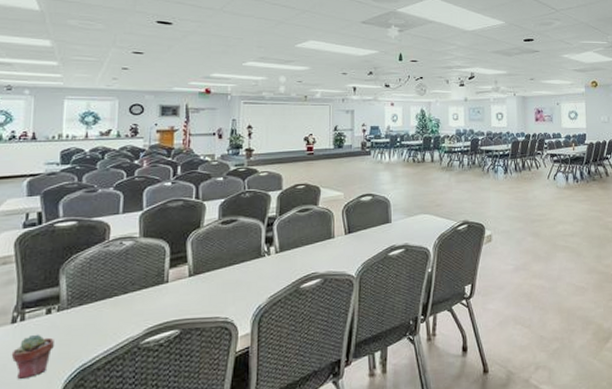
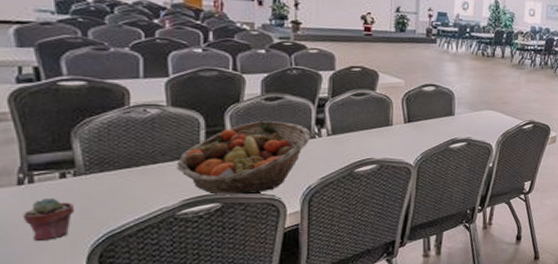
fruit basket: none [143,242,261,322] -> present [176,120,311,196]

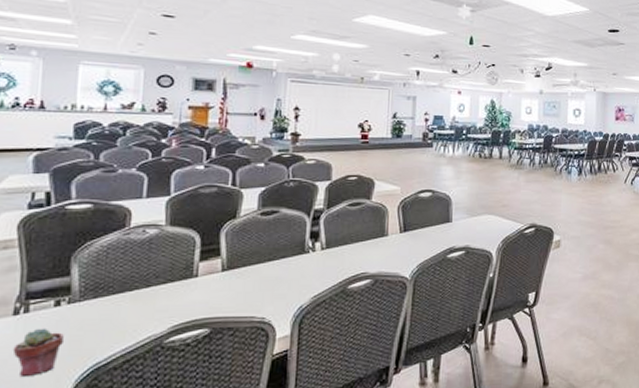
fruit basket: present [176,120,311,196] -> none [168,236,305,320]

